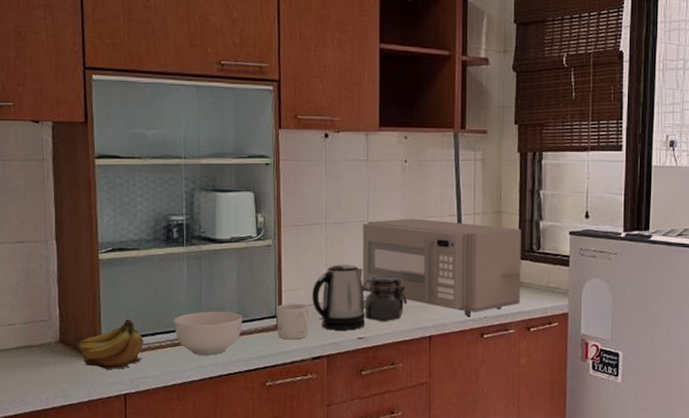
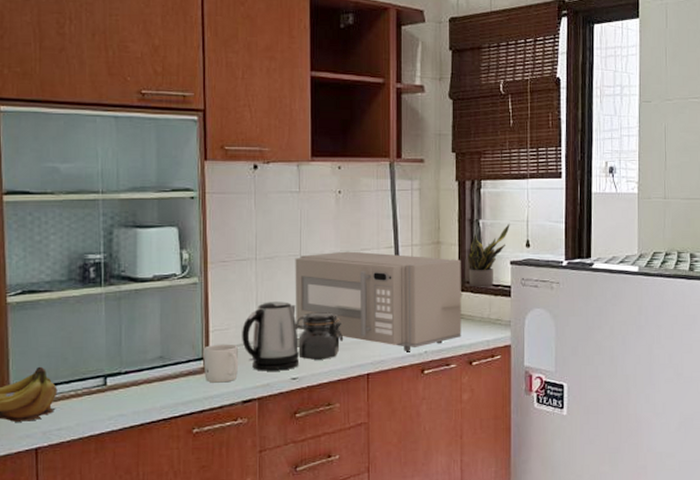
bowl: present [173,311,243,355] -> none [90,354,167,403]
potted plant: none [527,194,570,256] -> present [467,223,510,287]

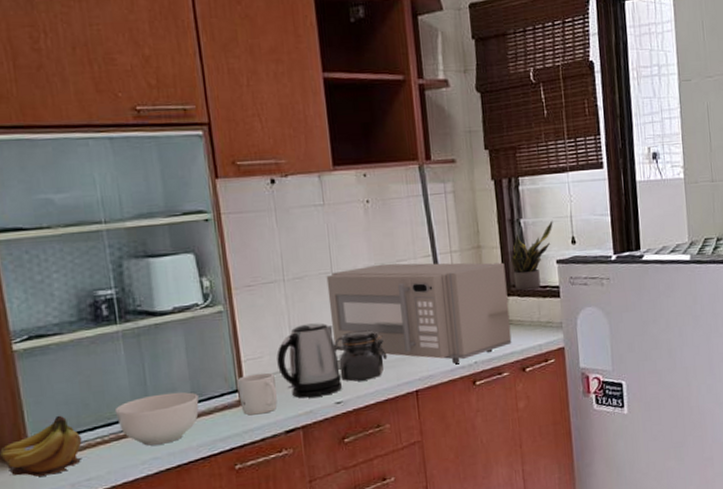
bowl: none [90,354,167,403] -> present [114,391,199,446]

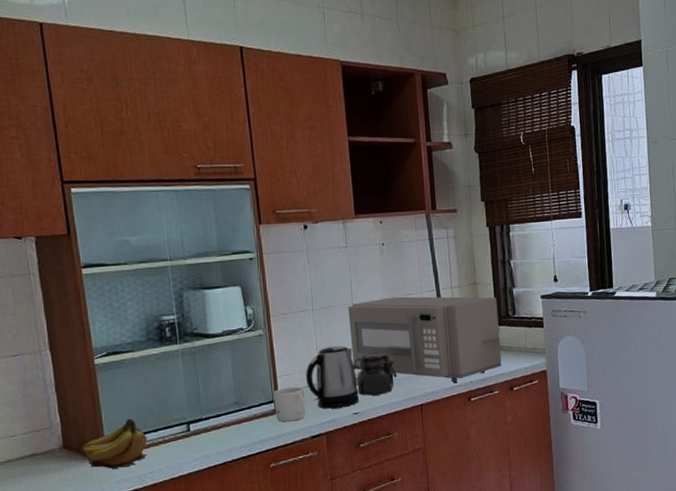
bowl: present [114,391,199,446] -> none [174,401,242,446]
potted plant: present [511,220,553,291] -> none [502,261,538,321]

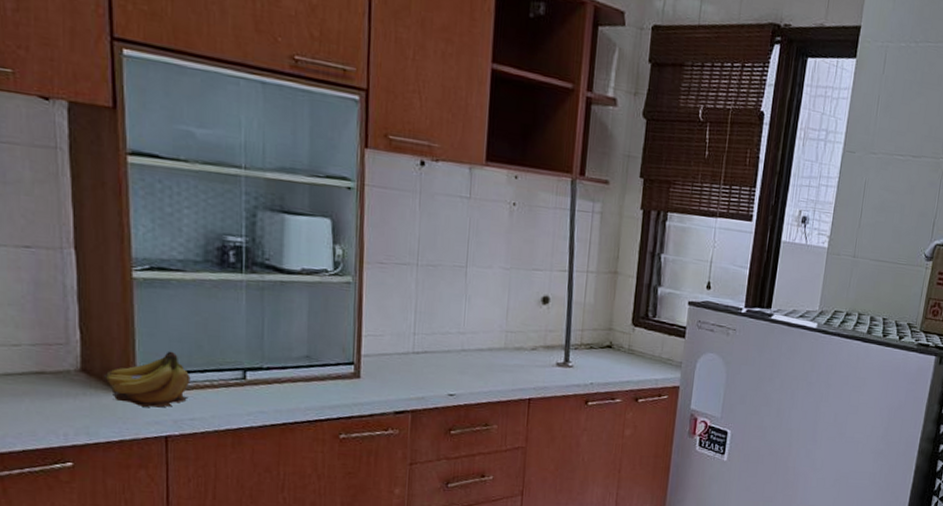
mug: present [273,386,306,422] -> none [354,349,393,391]
kettle: present [306,346,359,409] -> none [397,312,459,386]
microwave: present [348,296,502,382] -> none [457,267,638,381]
jar: present [353,352,397,396] -> none [456,329,507,379]

